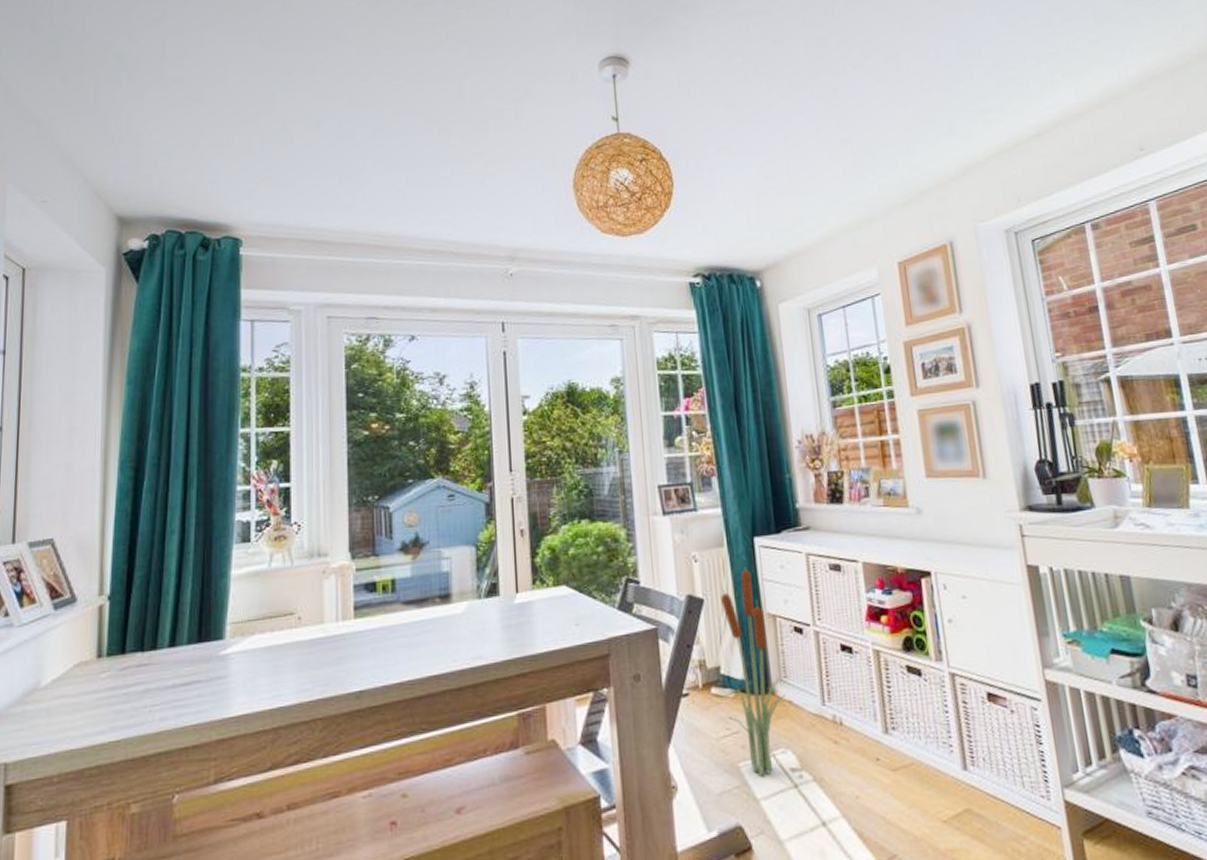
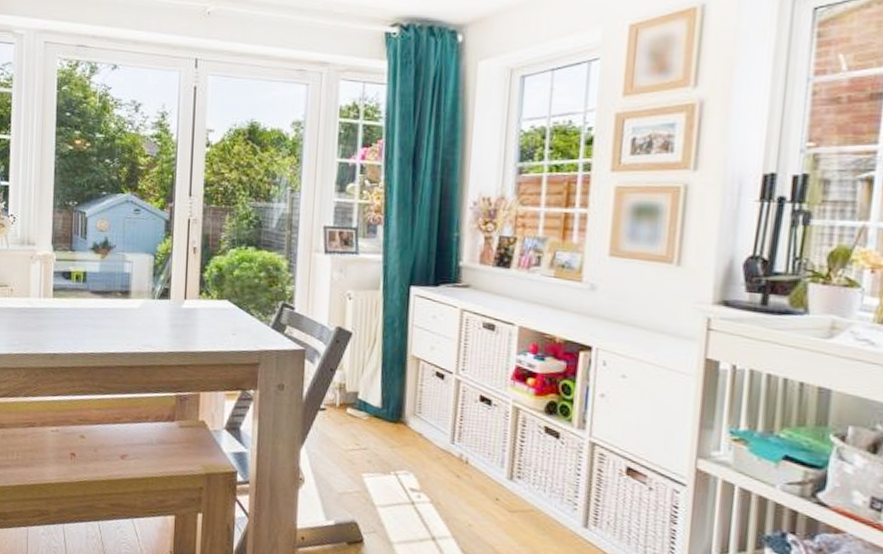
decorative plant: present [721,567,786,778] -> none [358,311,417,490]

